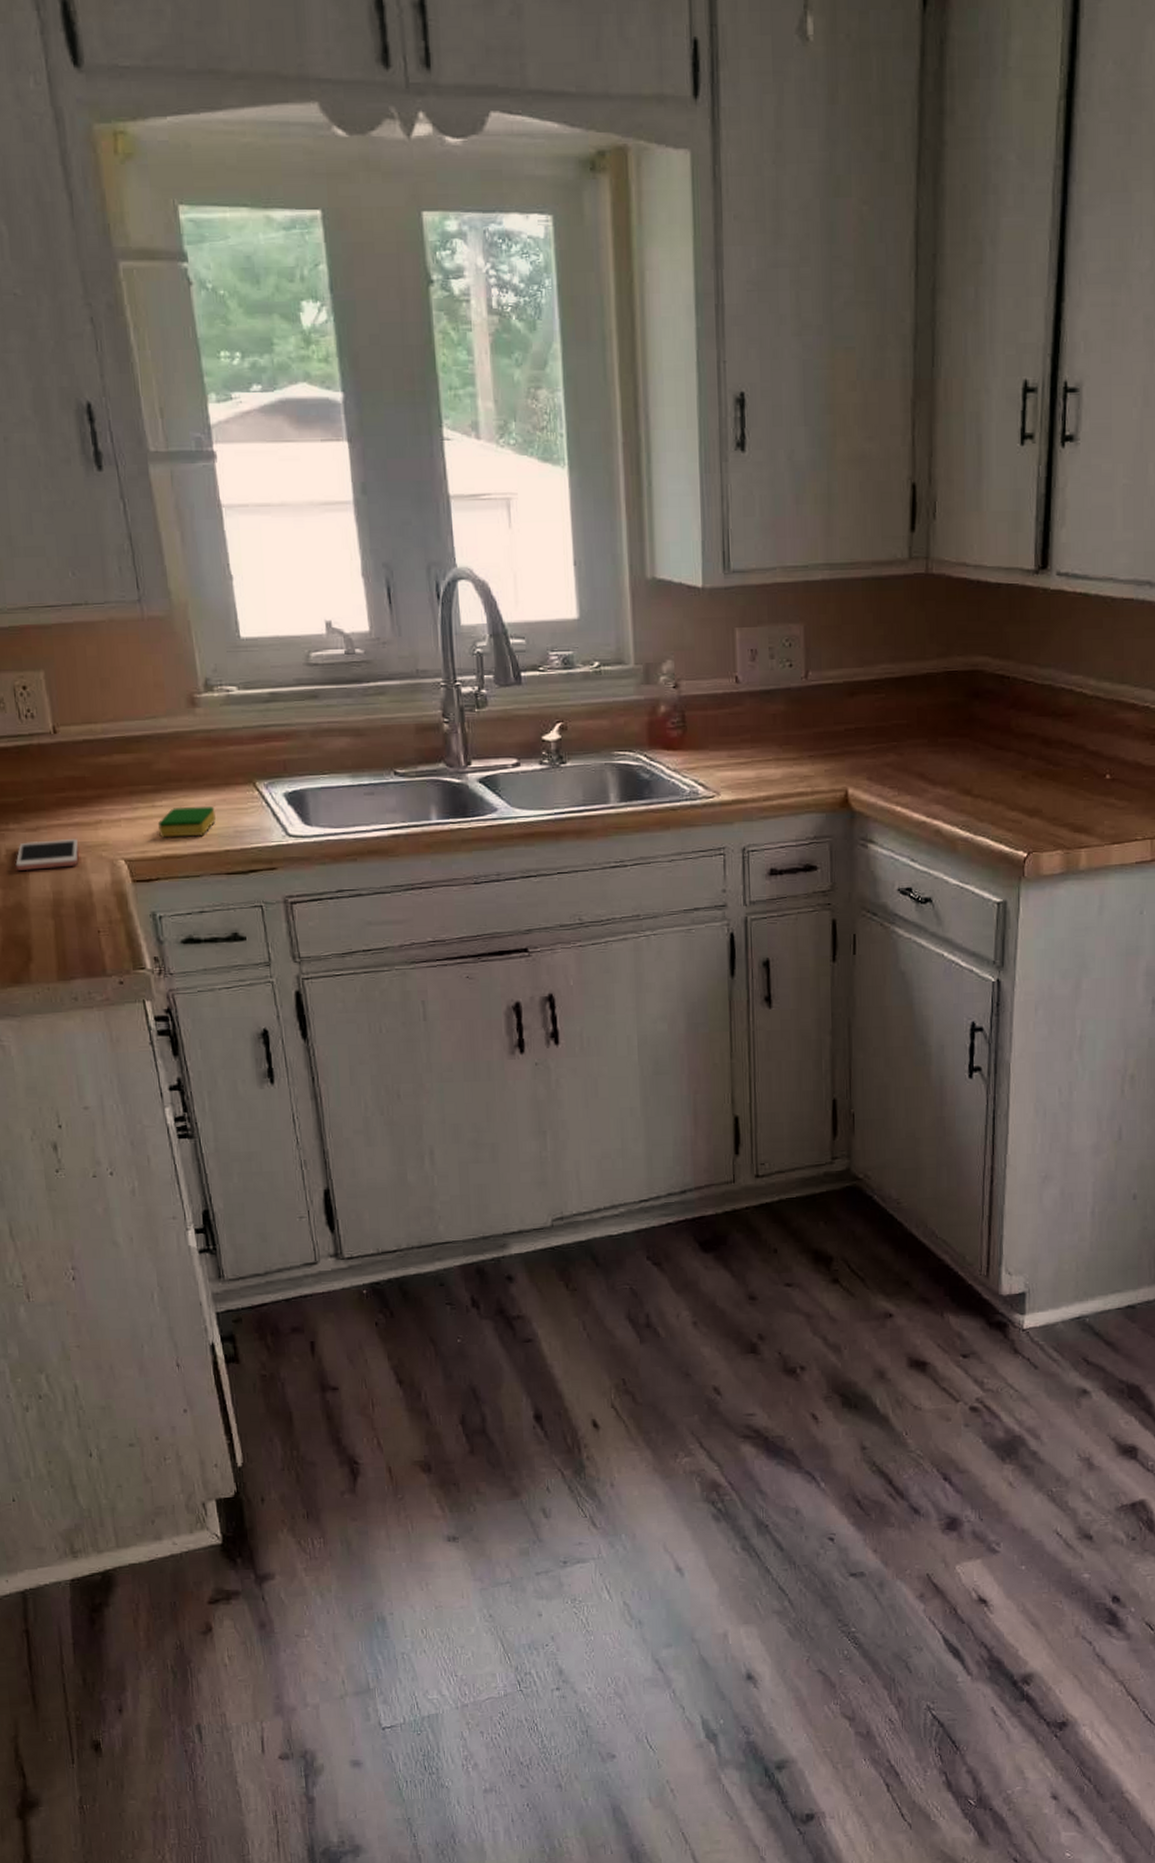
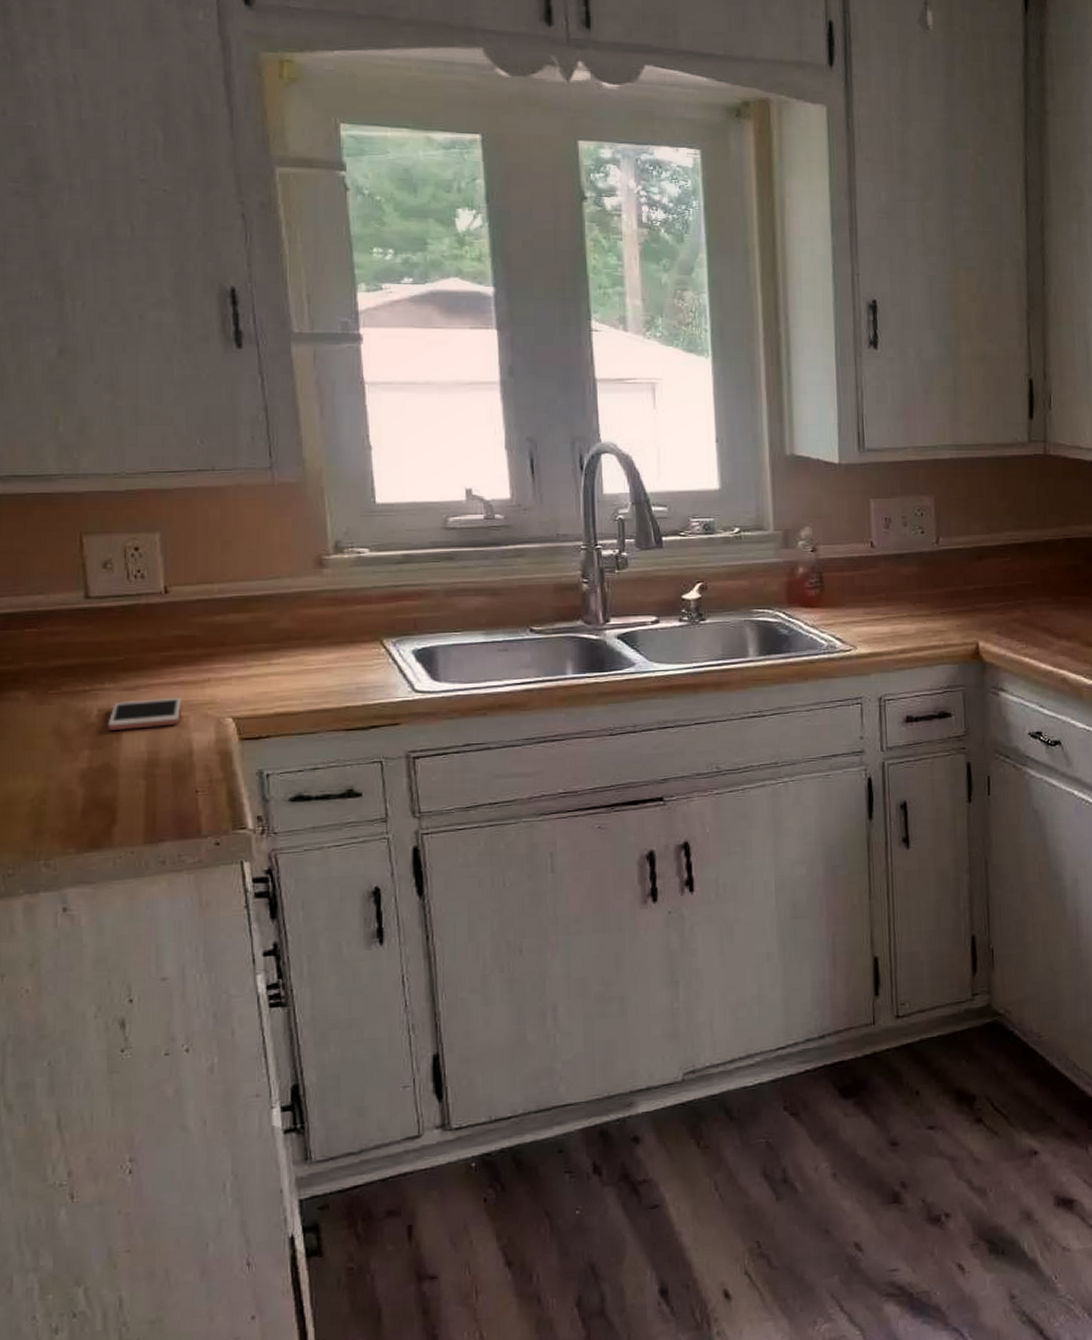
dish sponge: present [157,806,216,838] -> none [272,664,337,695]

